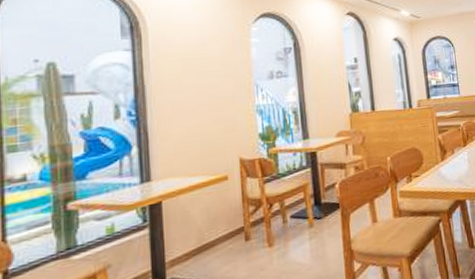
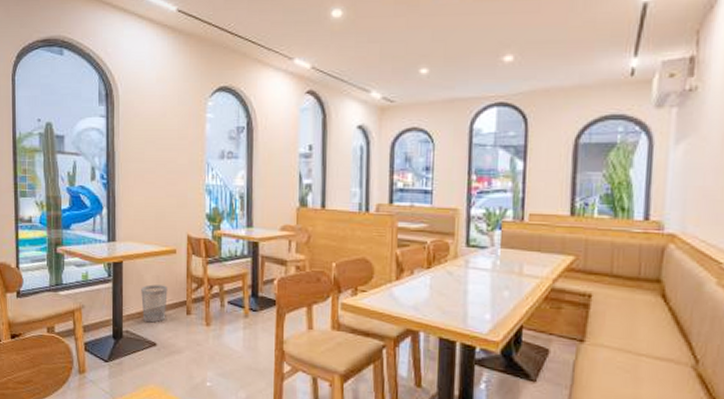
wastebasket: none [188,216,221,262] -> present [141,284,168,323]

